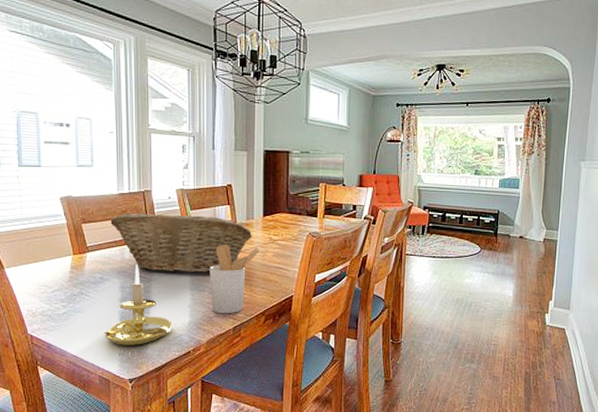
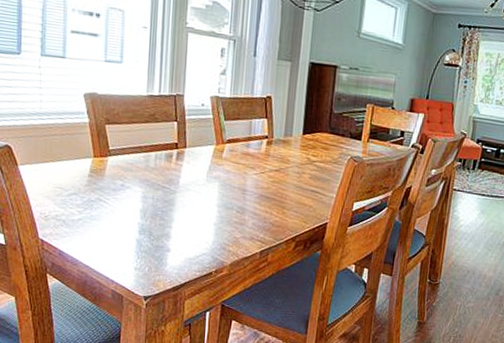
candle holder: present [104,264,171,346] -> none [120,174,194,261]
fruit basket: present [110,213,253,274] -> none [136,117,290,190]
utensil holder: present [210,244,260,313] -> none [239,160,296,236]

